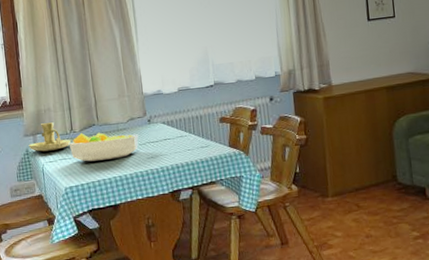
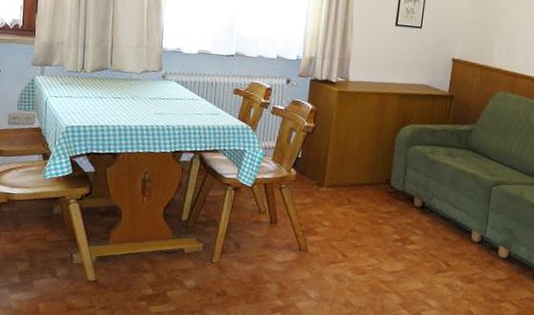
candle holder: present [28,122,72,152] -> none [35,56,81,86]
fruit bowl: present [69,132,139,162] -> none [78,74,150,108]

